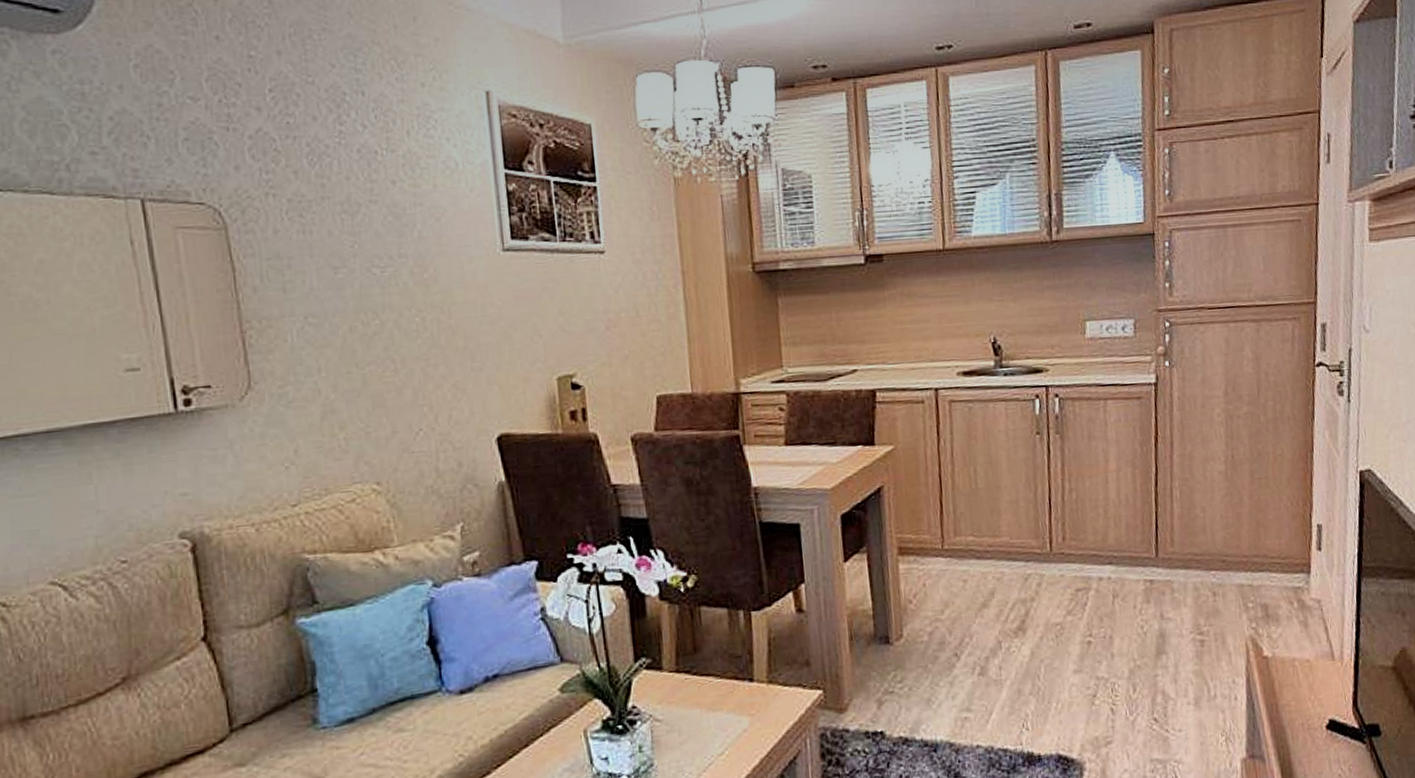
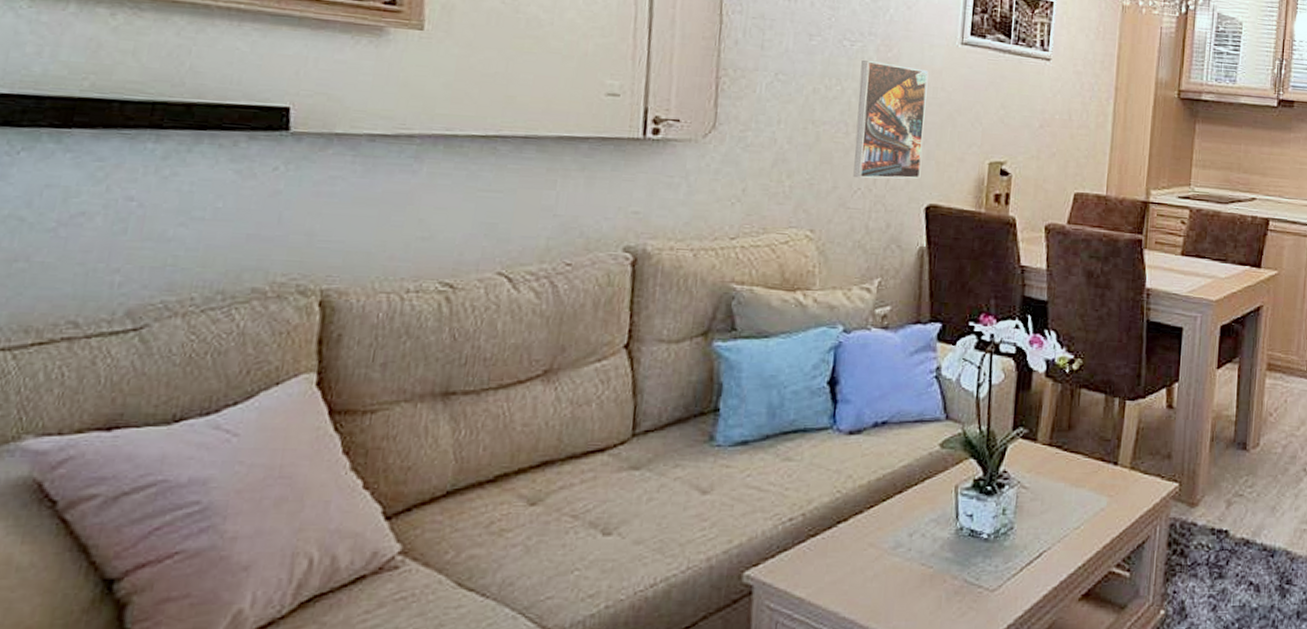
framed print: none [397,285,485,418] -> present [853,60,929,179]

